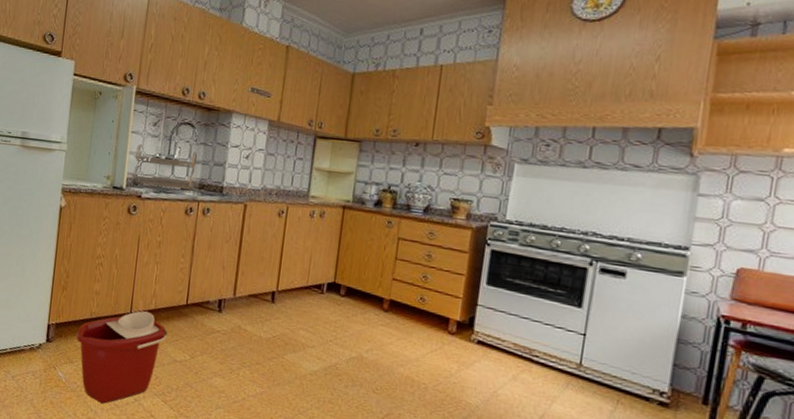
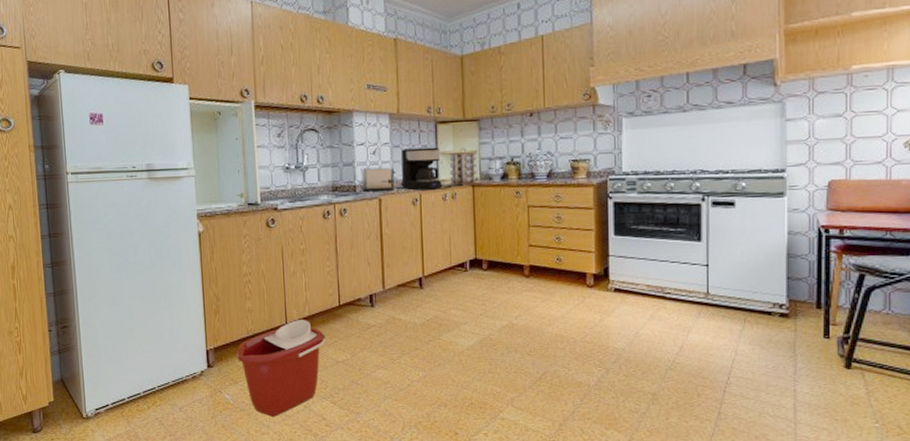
dish rack: present [132,144,197,192] -> none [264,156,328,198]
toaster: none [228,171,267,199] -> present [361,167,397,192]
coffee maker: none [261,158,323,207] -> present [393,147,453,191]
spice rack: none [320,166,354,207] -> present [449,147,477,186]

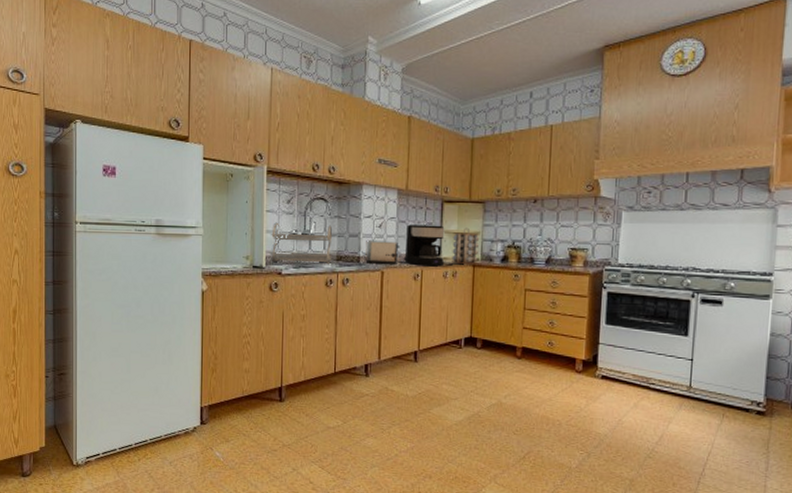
bucket: present [237,320,326,417] -> none [231,384,319,477]
dish rack: none [264,156,328,198] -> present [271,222,333,265]

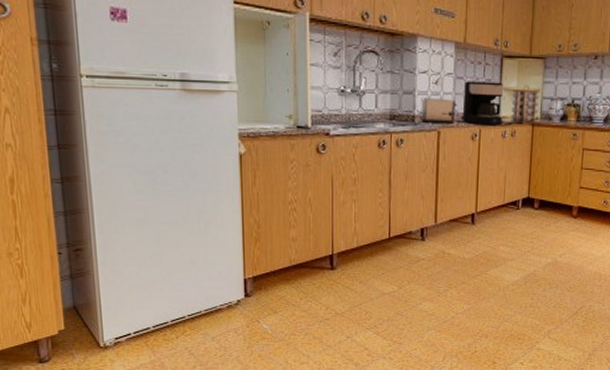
dish rack: present [271,222,333,265] -> none [317,77,385,124]

